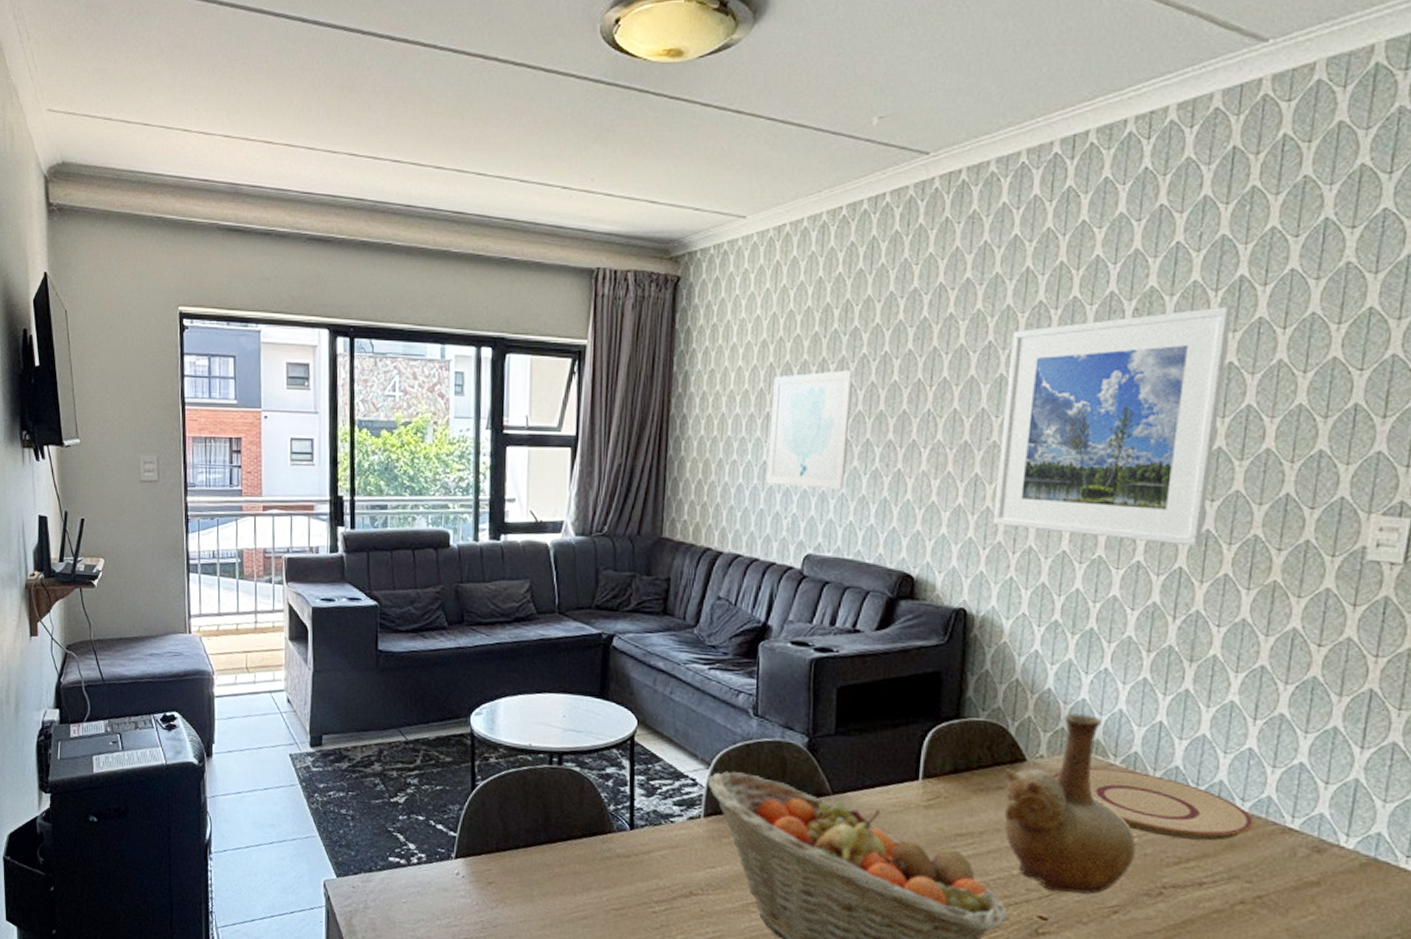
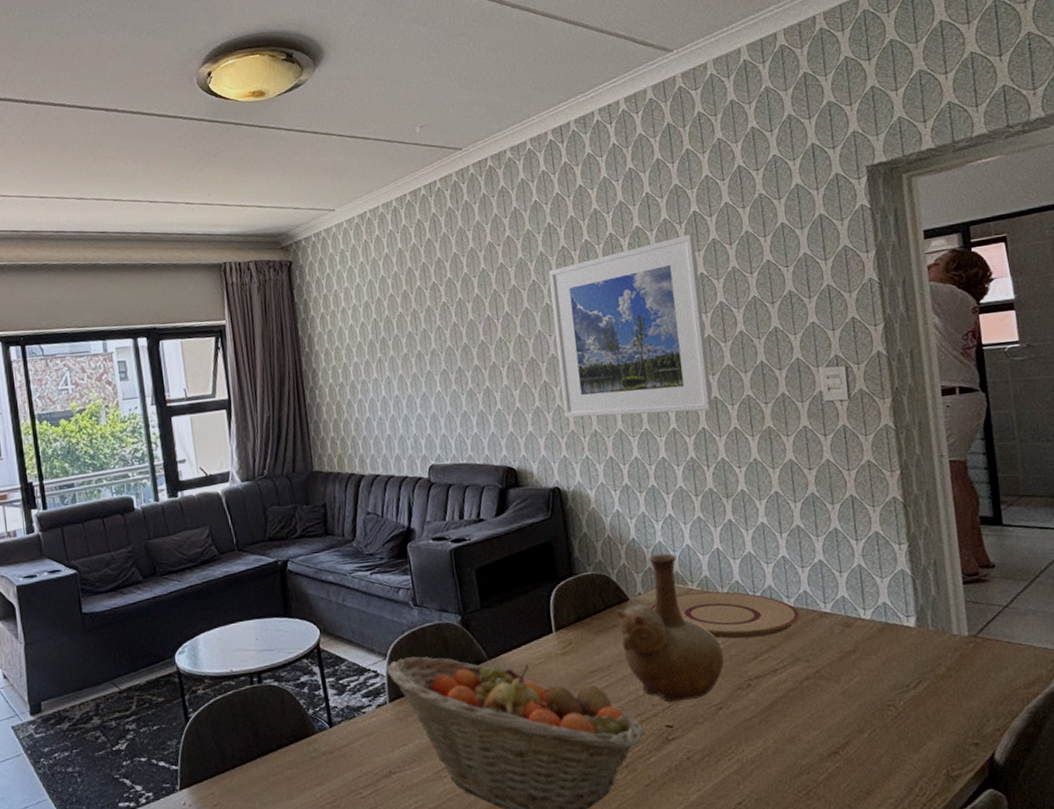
wall art: present [766,370,853,490] -> none [379,316,449,414]

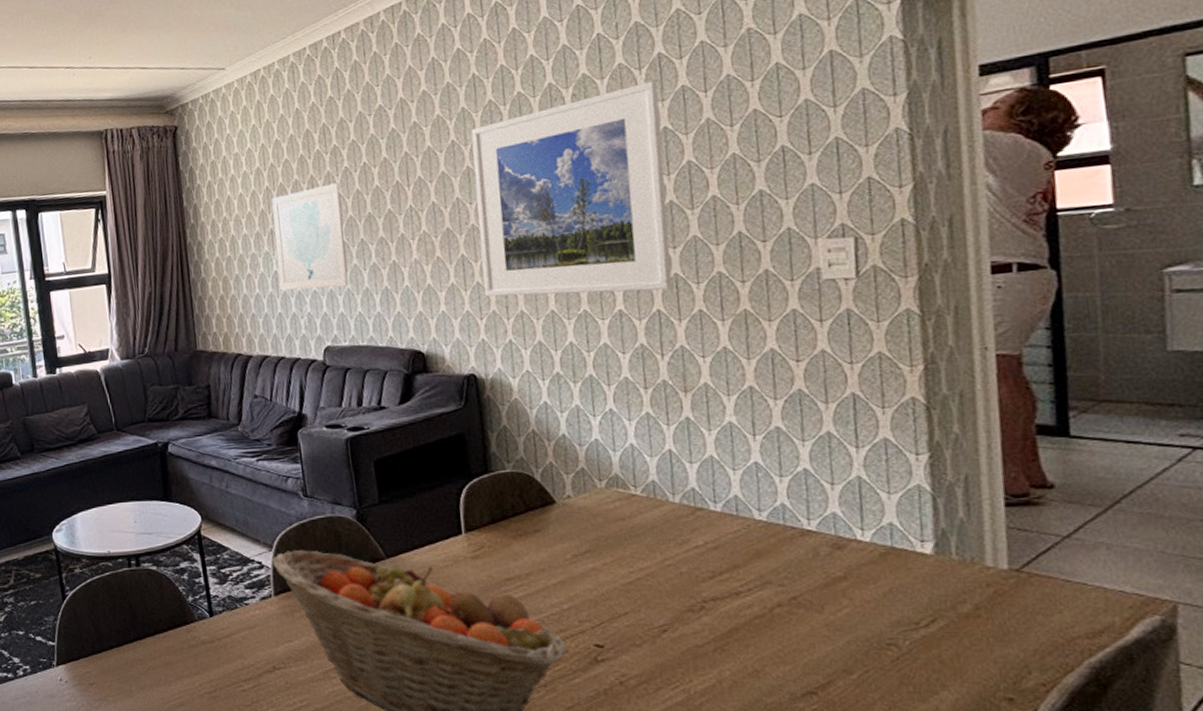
wall art: none [379,316,449,414] -> present [272,183,349,291]
vase: present [615,553,724,703] -> none [538,453,672,620]
plate: present [650,591,800,639] -> none [582,498,774,554]

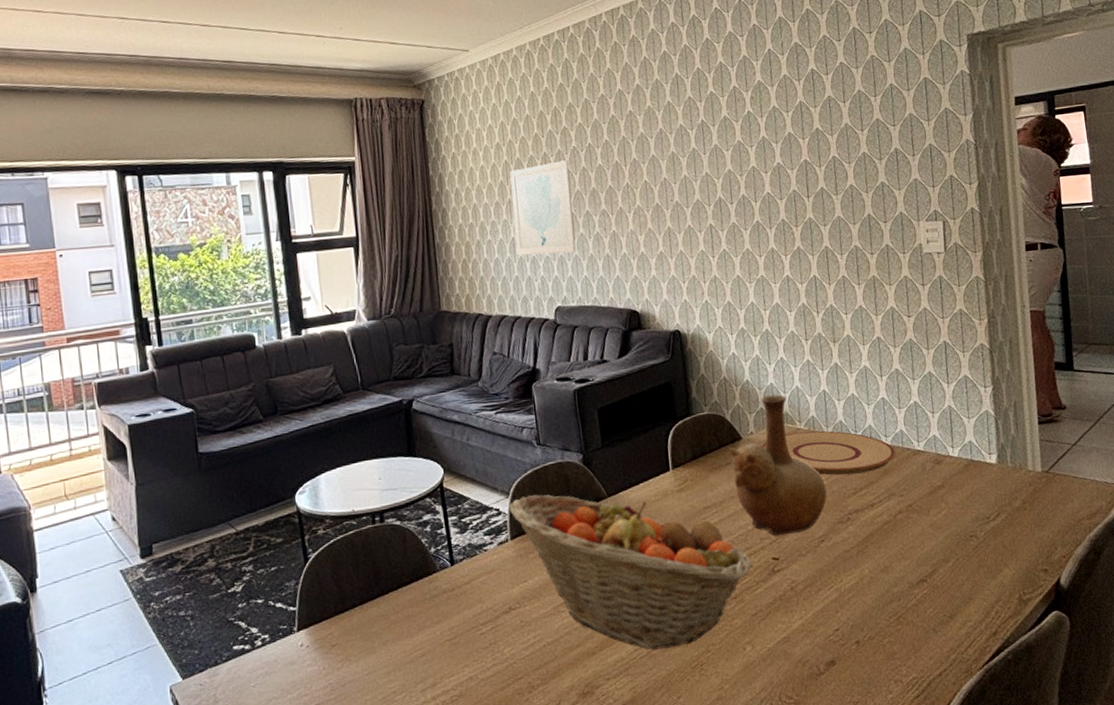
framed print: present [471,80,673,297] -> none [675,90,824,264]
vase: none [538,453,672,620] -> present [729,394,827,536]
plate: none [582,498,774,554] -> present [761,430,896,476]

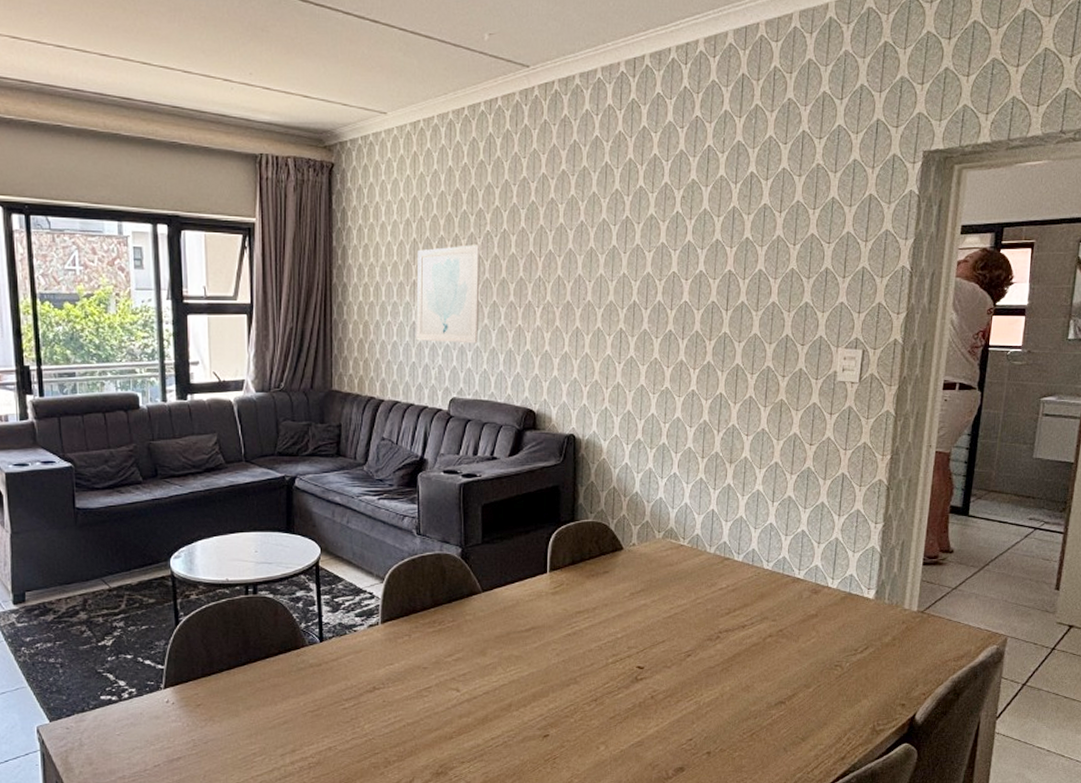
fruit basket: present [509,494,753,650] -> none [382,583,617,740]
vase: present [729,394,827,536] -> none [609,509,700,646]
plate: present [761,430,896,476] -> none [642,548,775,595]

